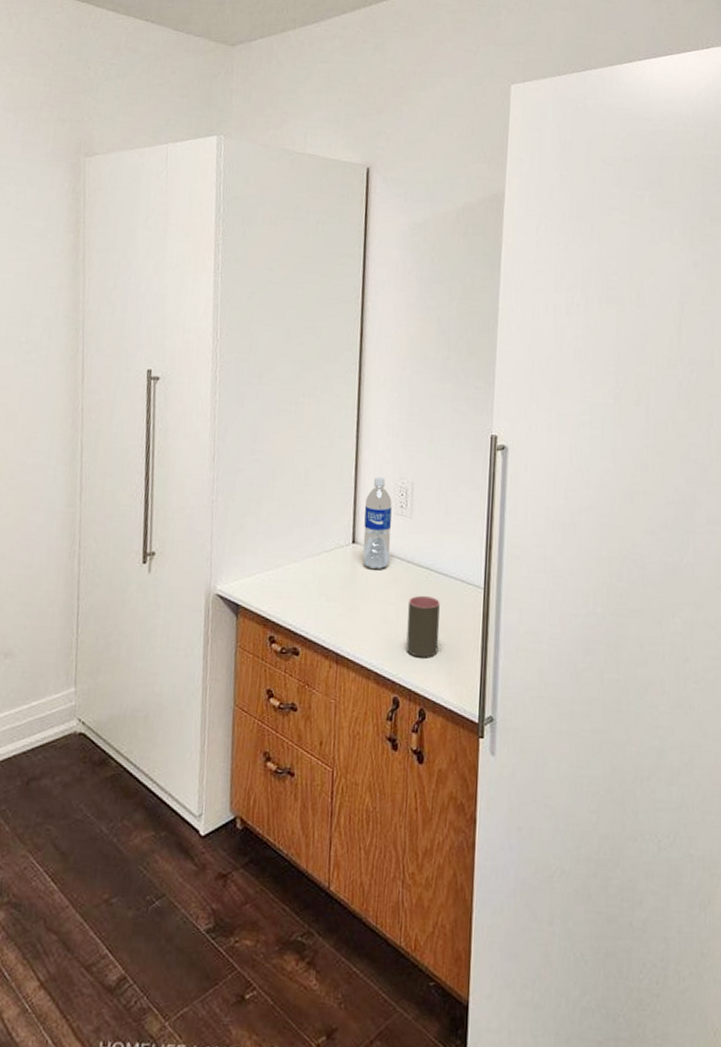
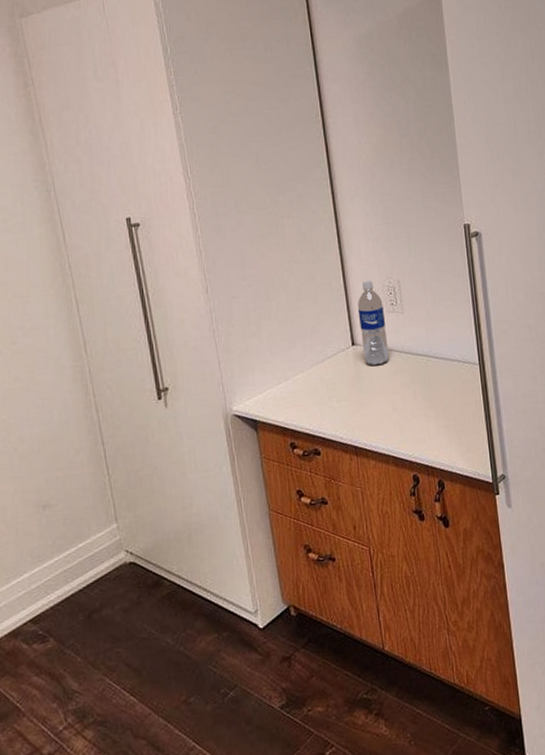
cup: present [406,595,440,658] -> none [412,379,447,436]

